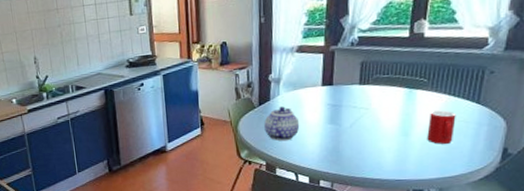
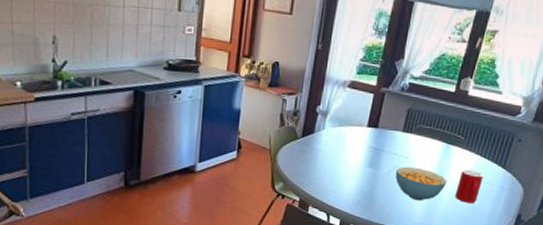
teapot: present [264,106,300,141] -> none [304,141,340,179]
cereal bowl: none [358,117,416,149] -> present [395,166,447,201]

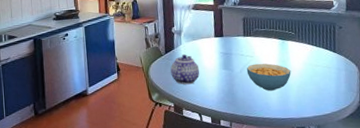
teapot: none [304,141,340,179] -> present [170,54,200,85]
cup: present [455,169,484,203] -> none [300,58,321,87]

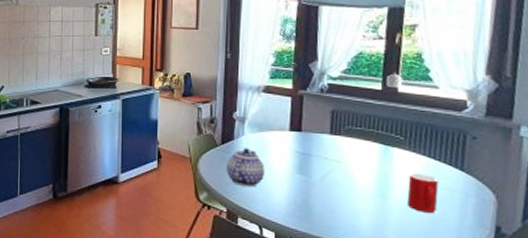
cereal bowl: present [246,63,291,91] -> none [329,171,394,211]
cup: none [300,58,321,87] -> present [407,173,439,213]

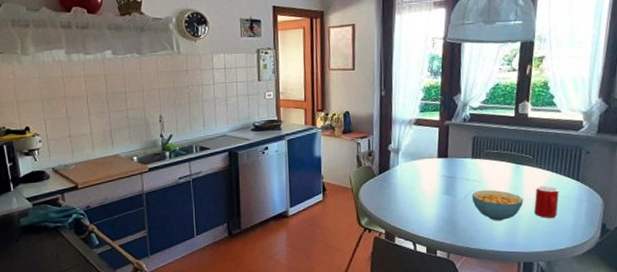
teapot: present [226,148,265,188] -> none [384,176,418,210]
cereal bowl: none [329,171,394,211] -> present [471,189,524,221]

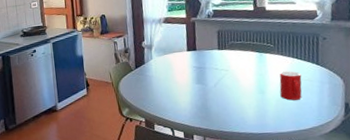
cereal bowl: present [471,189,524,221] -> none [221,77,270,106]

